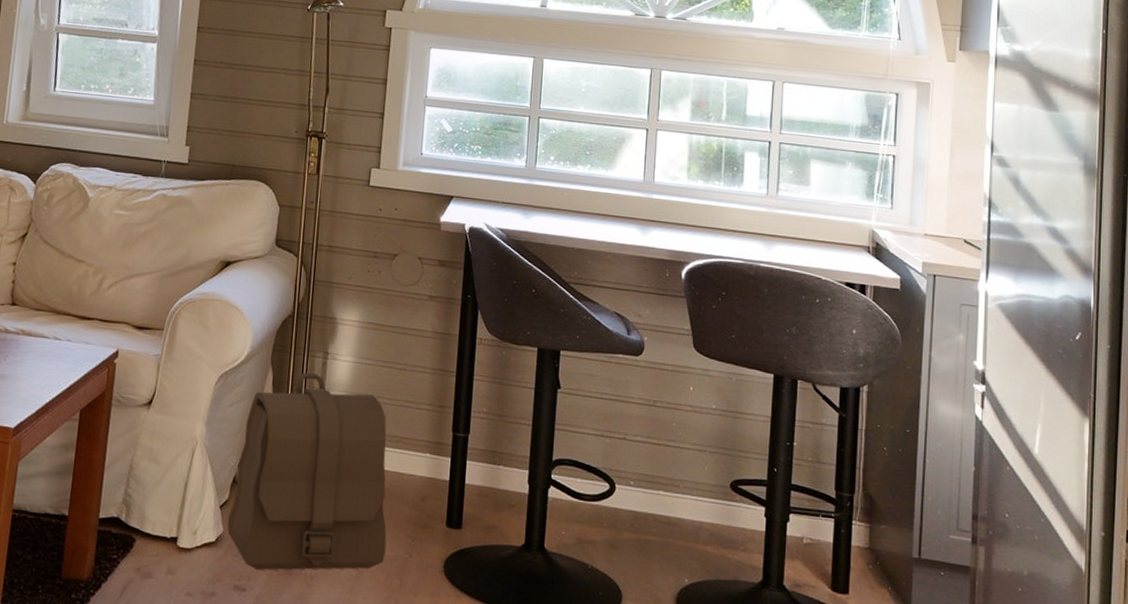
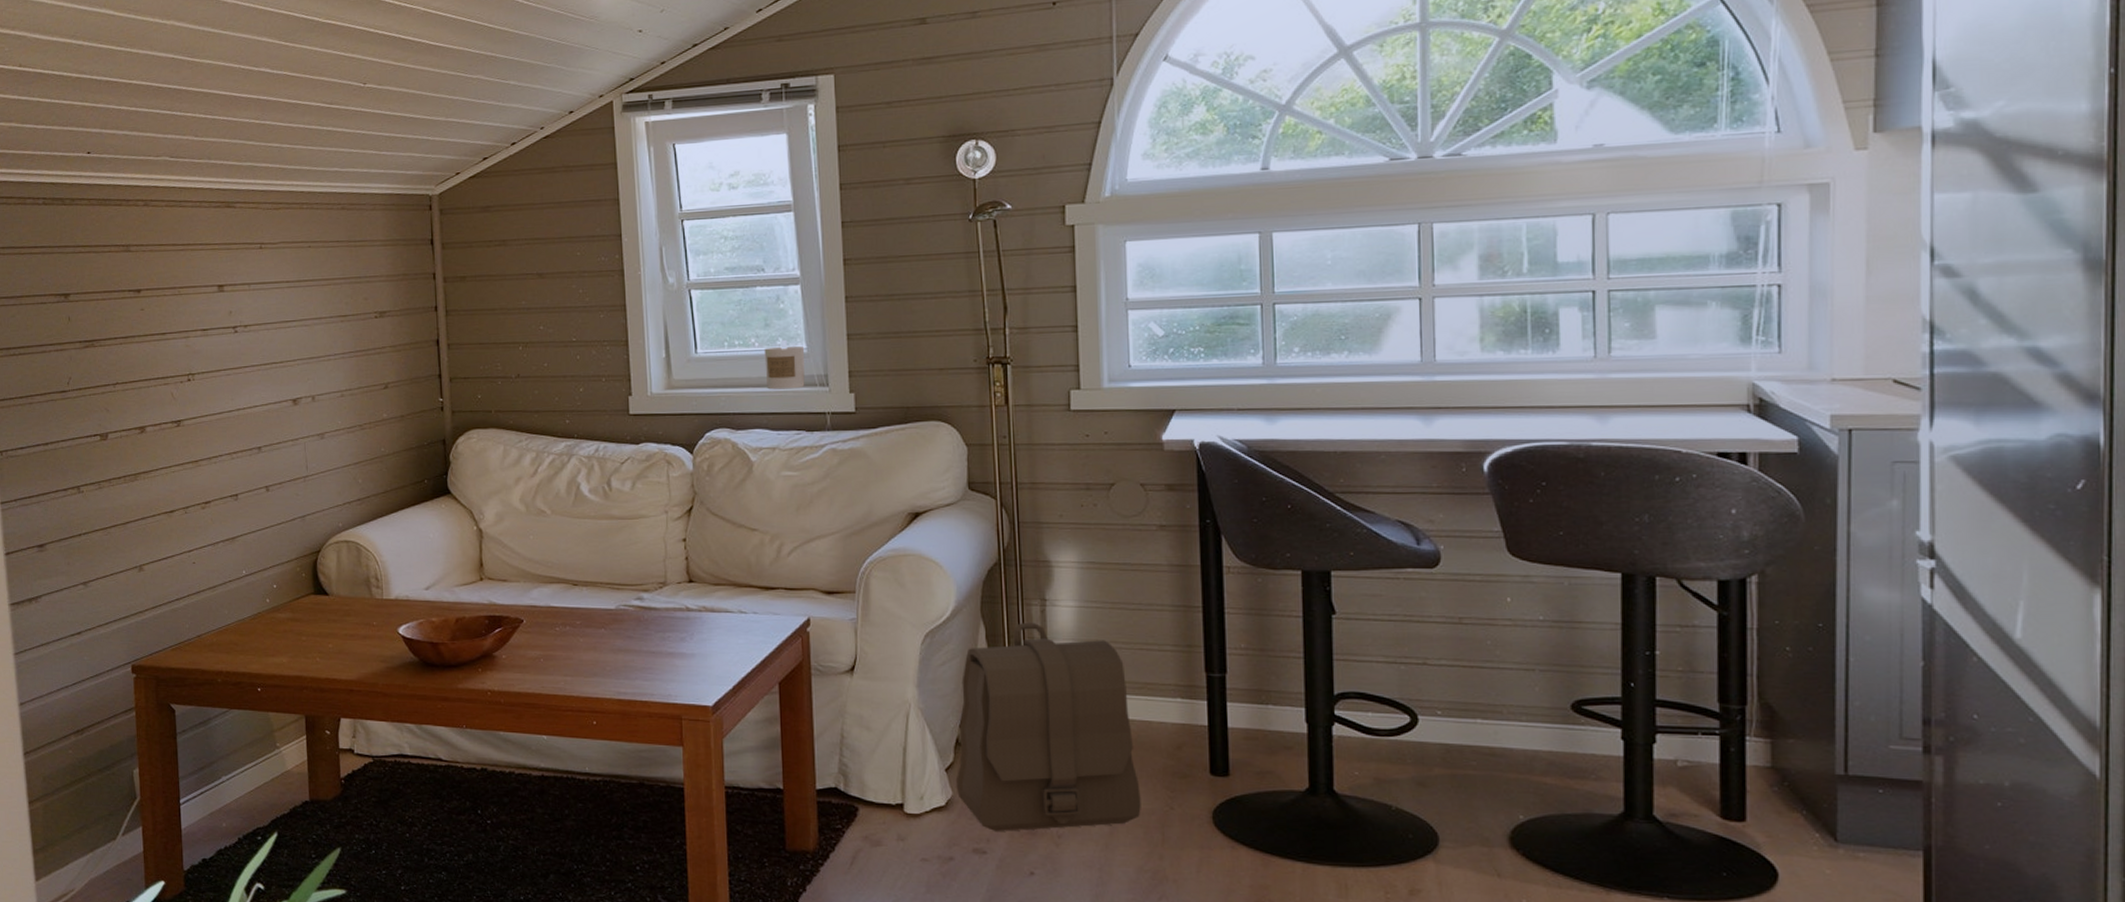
candle: none [113,89,151,136] -> present [764,339,805,390]

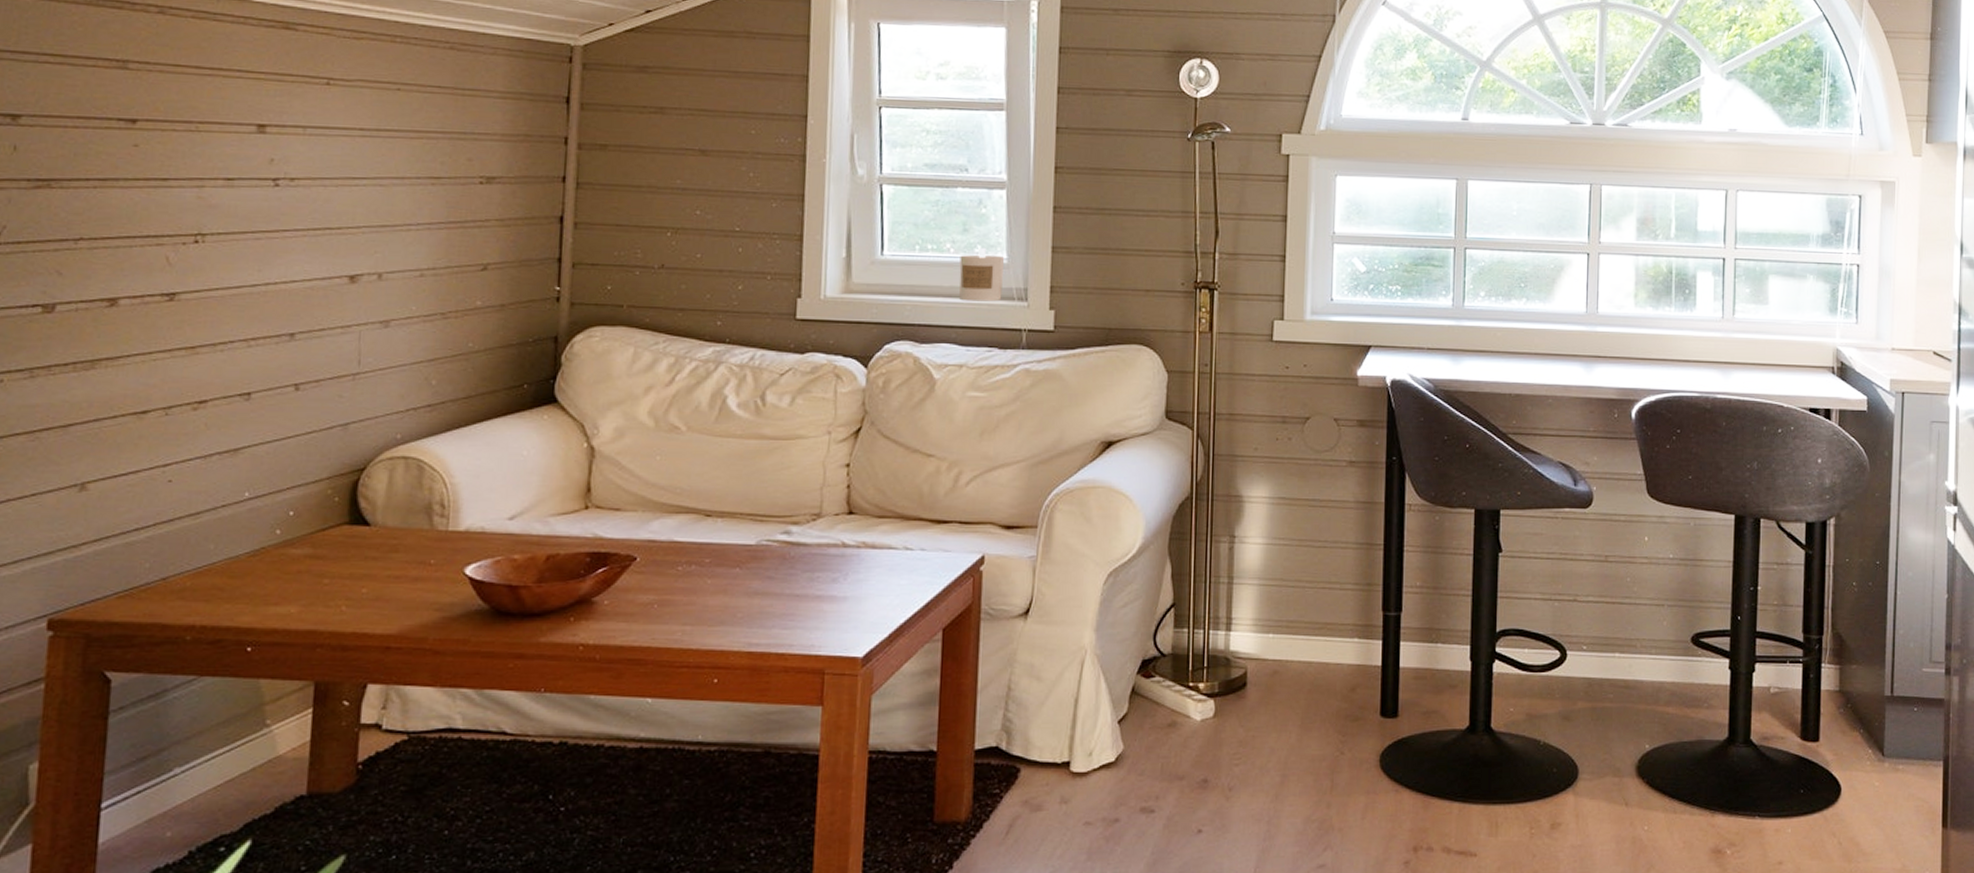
backpack: present [955,622,1141,832] -> none [1127,560,1314,787]

